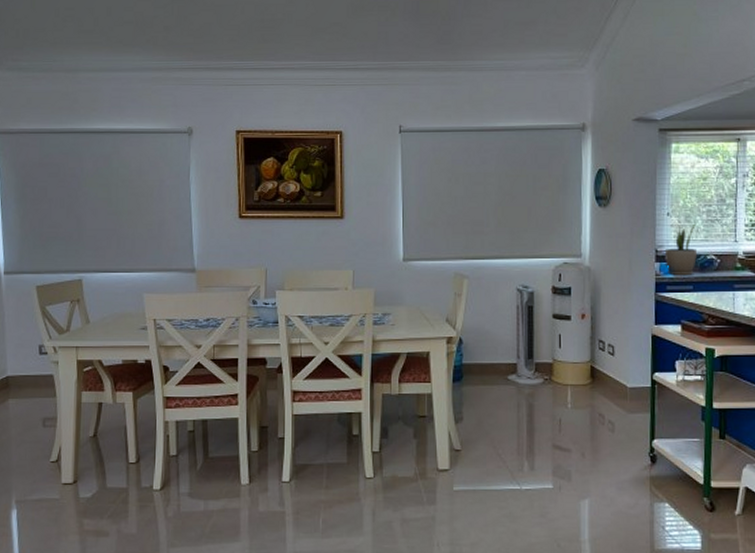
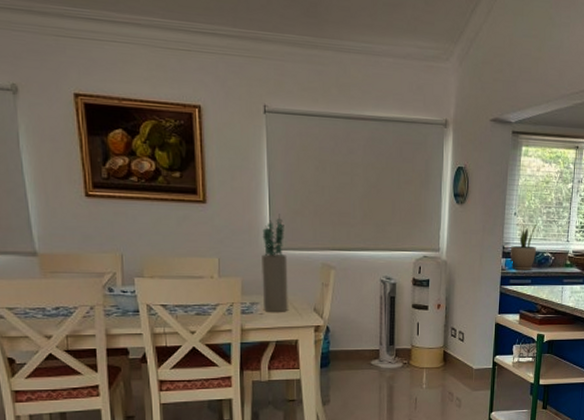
vase: none [394,225,420,323] -> present [261,214,288,312]

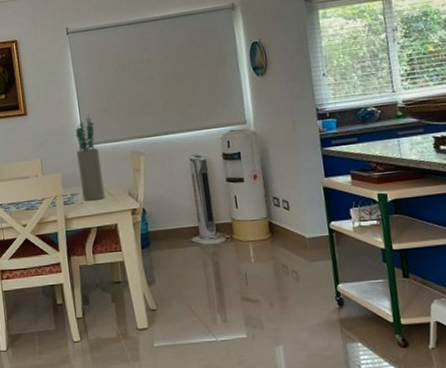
potted plant: present [510,223,538,271] -> none [325,80,357,130]

